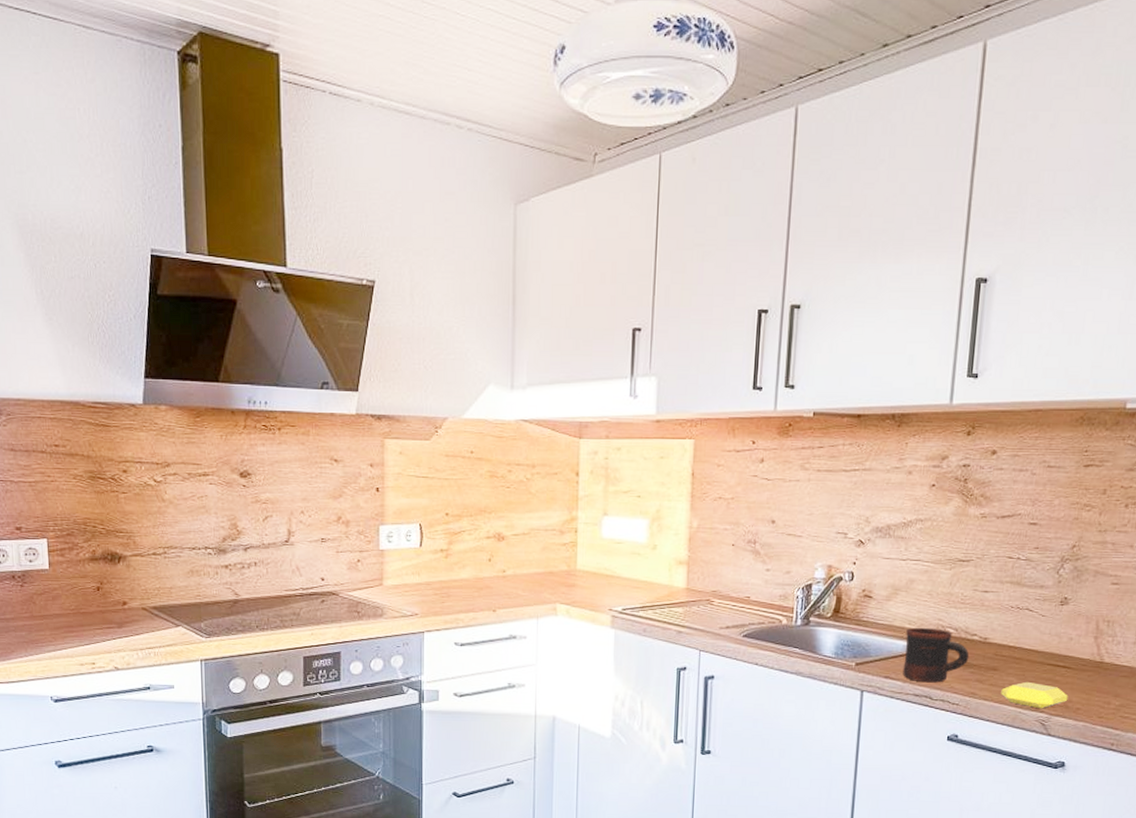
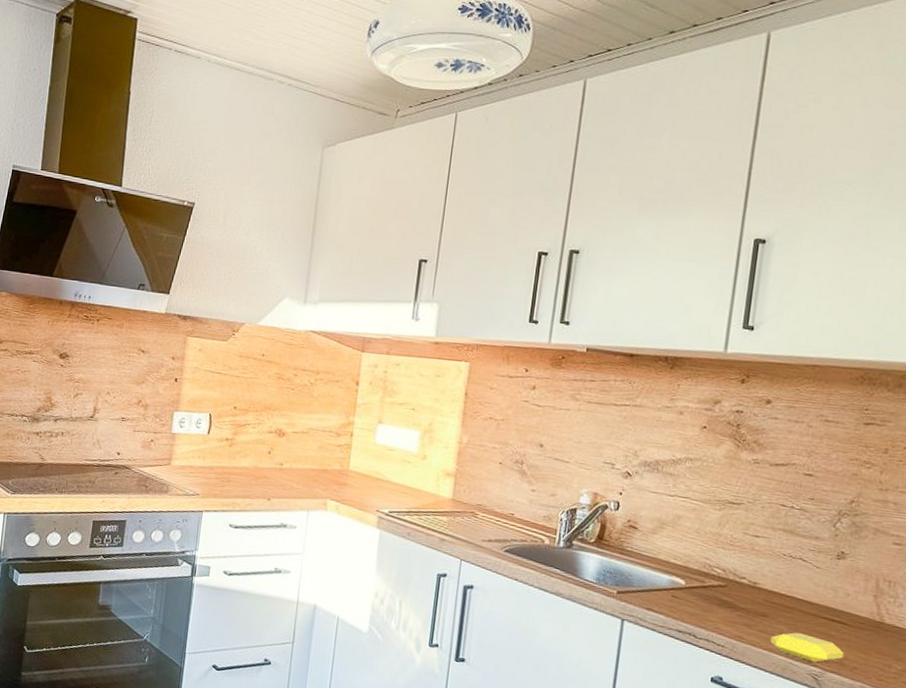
mug: present [903,627,970,683] -> none [666,563,737,622]

